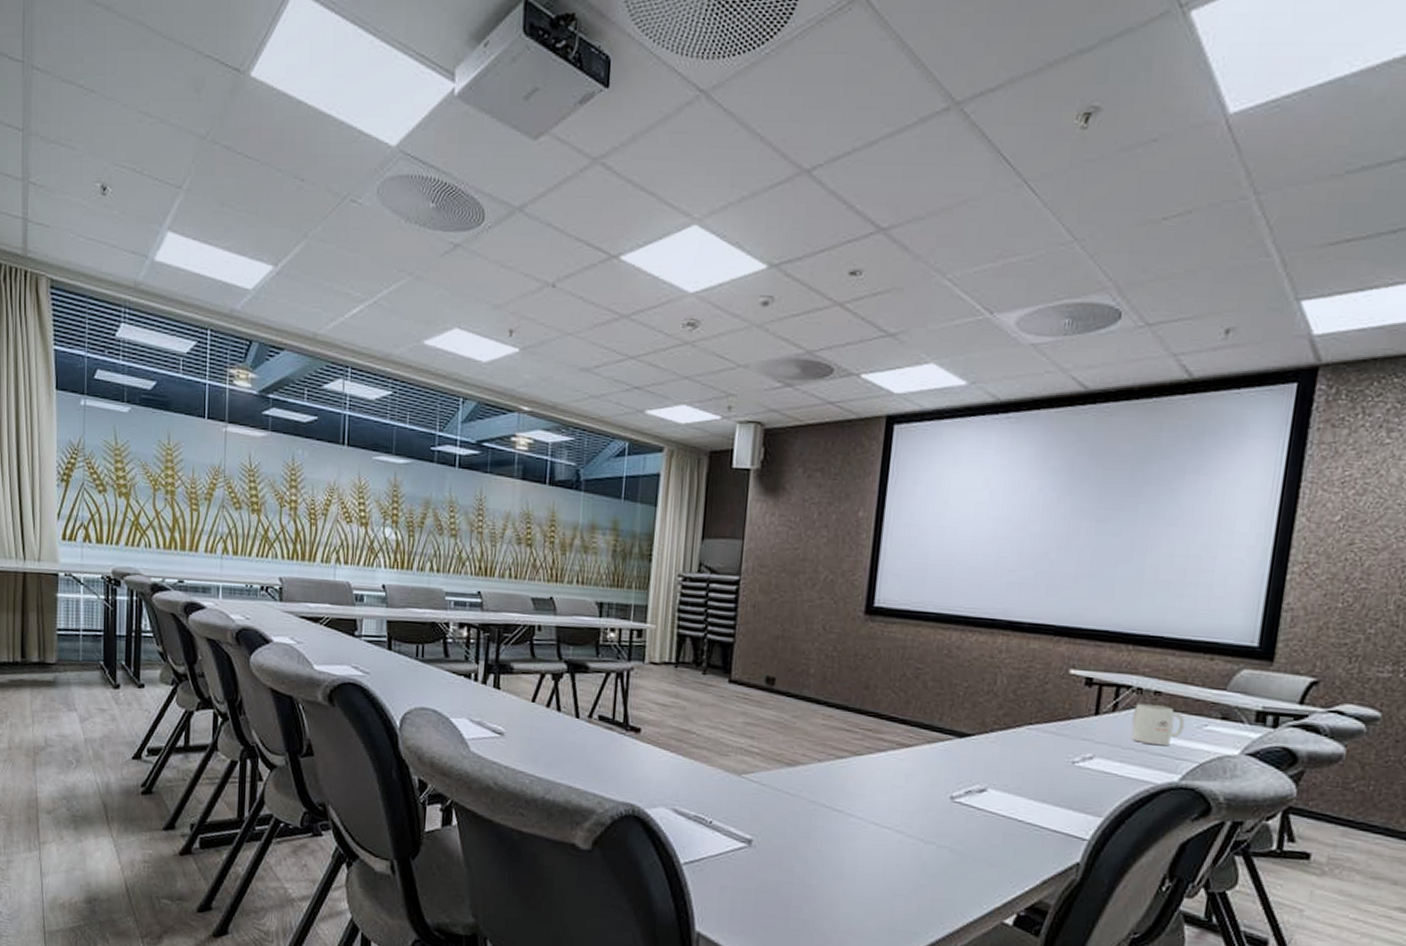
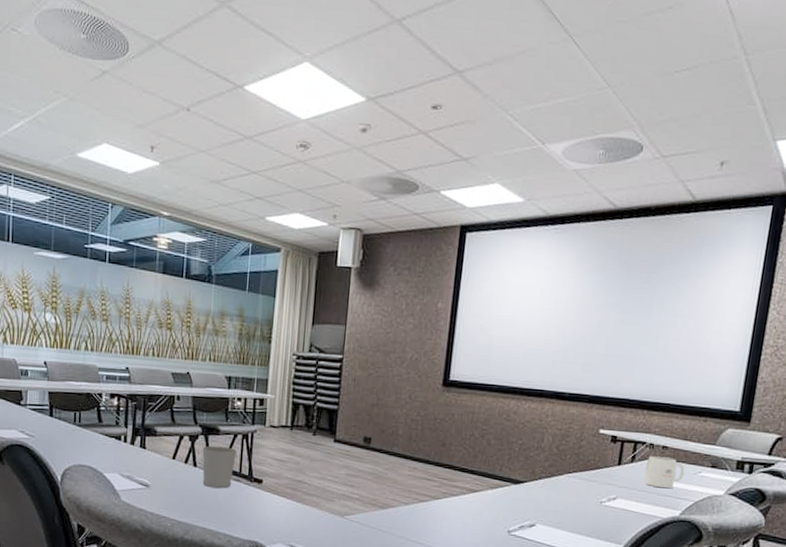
dixie cup: none [567,686,609,739] -> present [202,445,237,489]

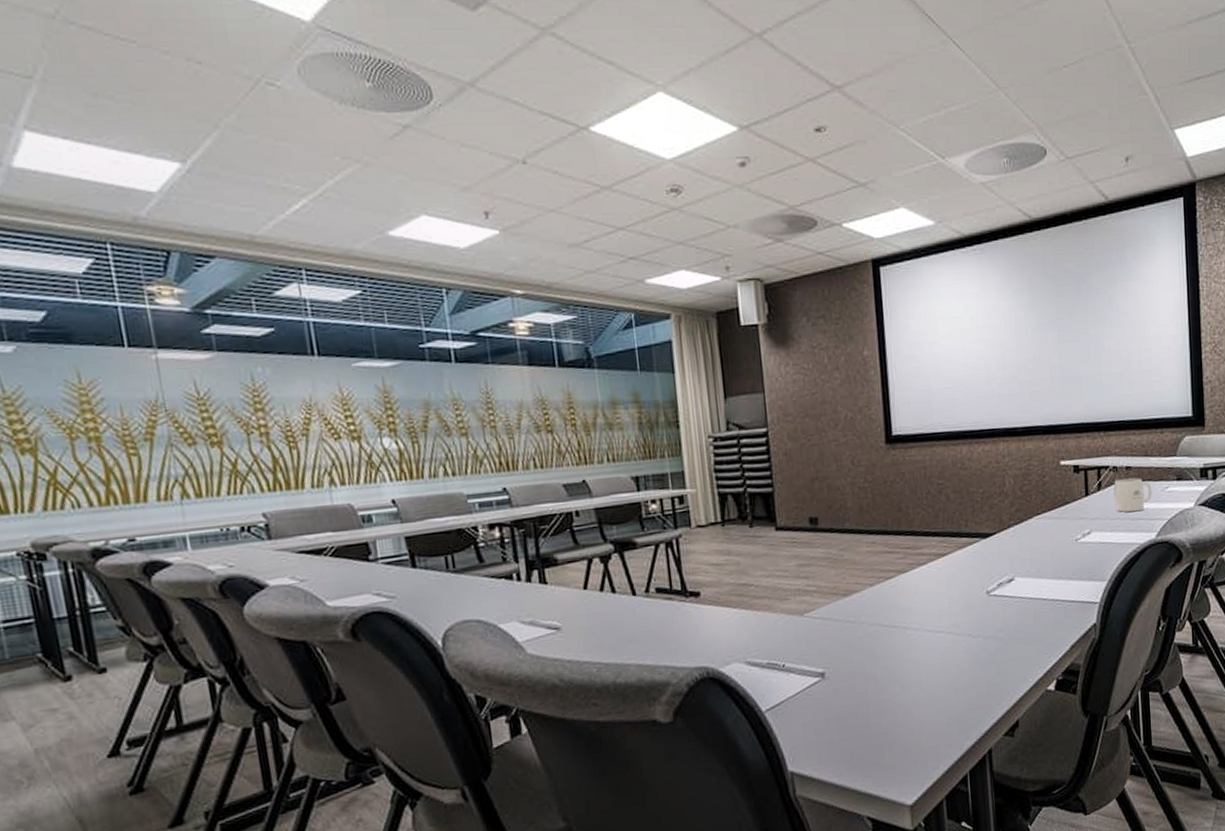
dixie cup: present [202,445,237,489] -> none [619,561,663,615]

